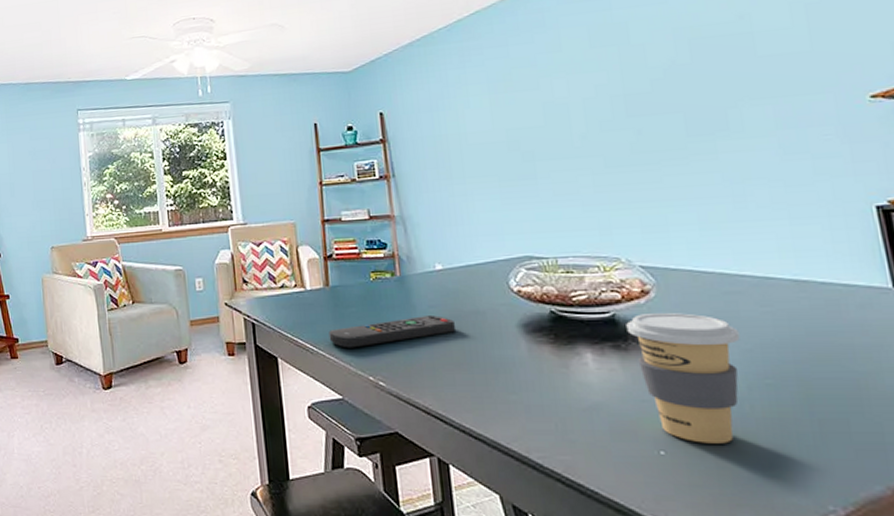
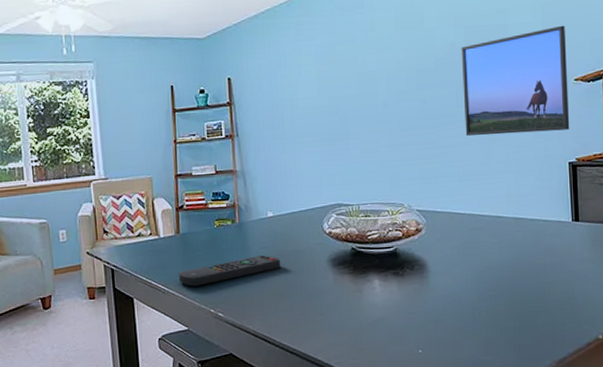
coffee cup: present [626,312,740,444] -> none [404,245,477,342]
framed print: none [686,27,872,172] -> present [461,25,570,136]

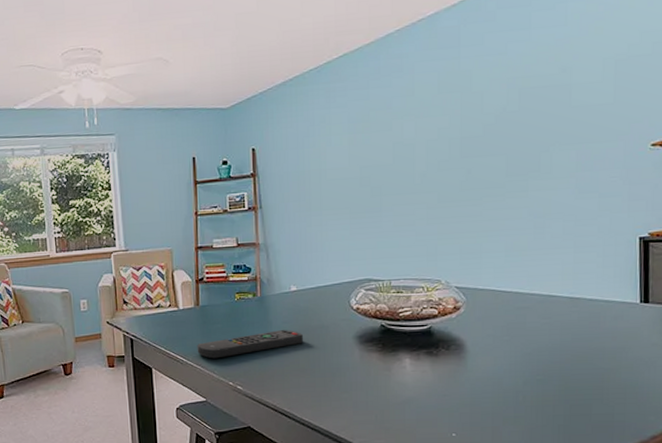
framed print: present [461,25,570,136] -> none [514,83,644,208]

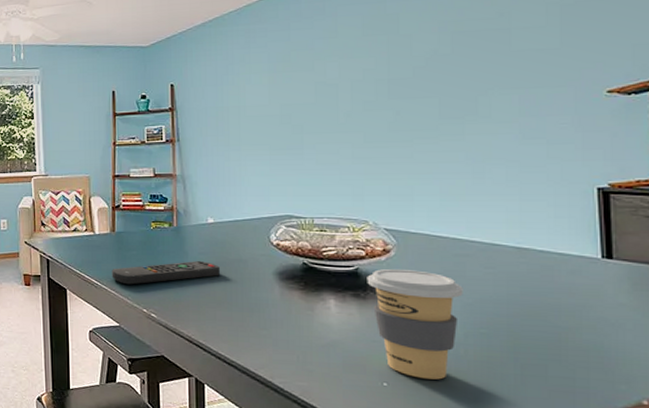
coffee cup: none [439,324,523,427] -> present [367,268,463,380]

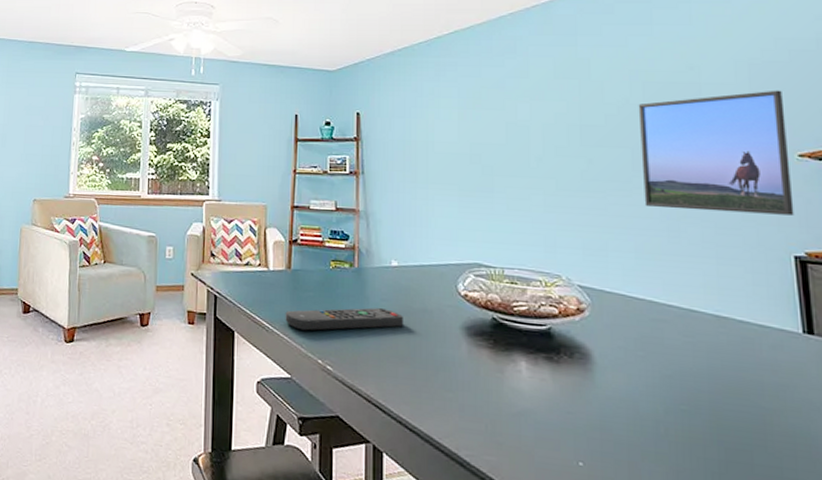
coffee cup: present [367,268,463,380] -> none [560,330,662,462]
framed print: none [446,28,600,152] -> present [638,90,794,216]

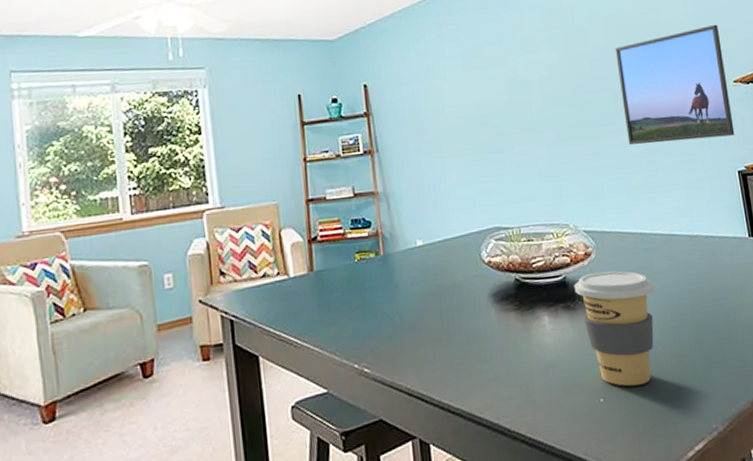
remote control: present [285,307,403,331] -> none [313,293,435,337]
coffee cup: none [560,330,662,462] -> present [574,271,654,387]

